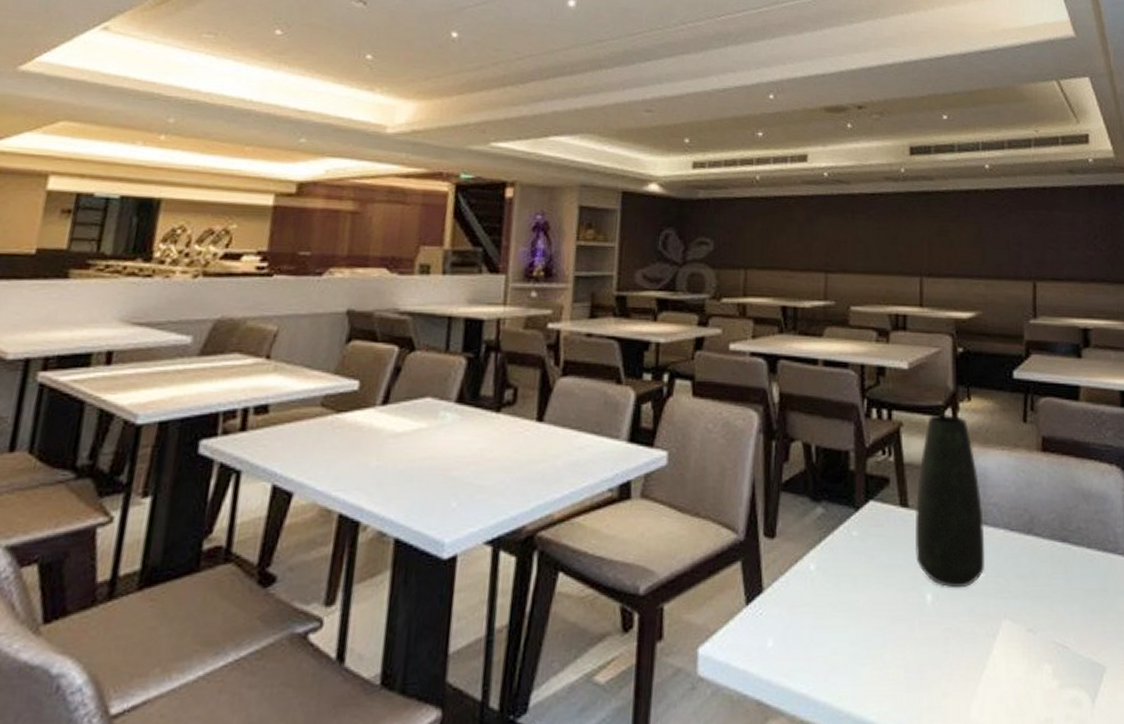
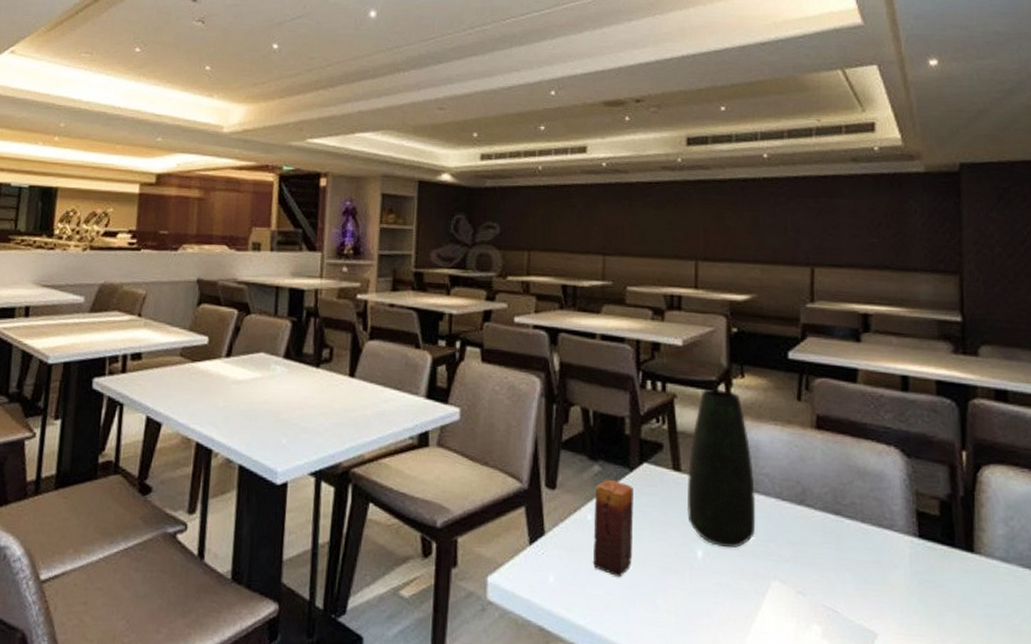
candle: none [815,521,859,634] -> present [592,479,634,578]

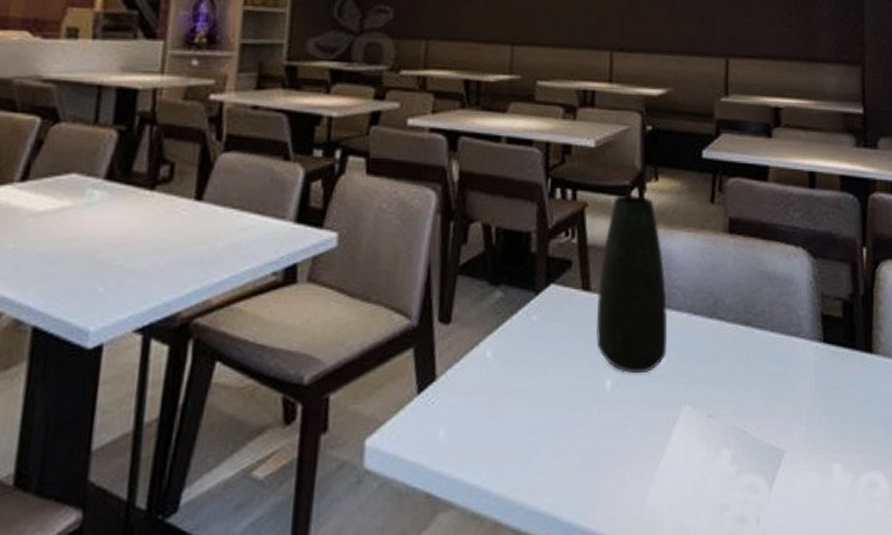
candle: present [592,479,634,578] -> none [490,306,539,422]

